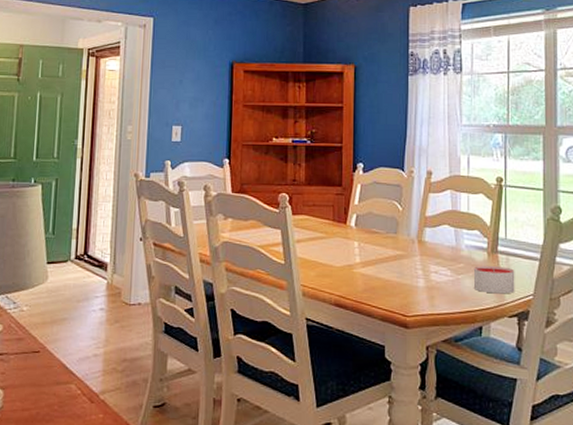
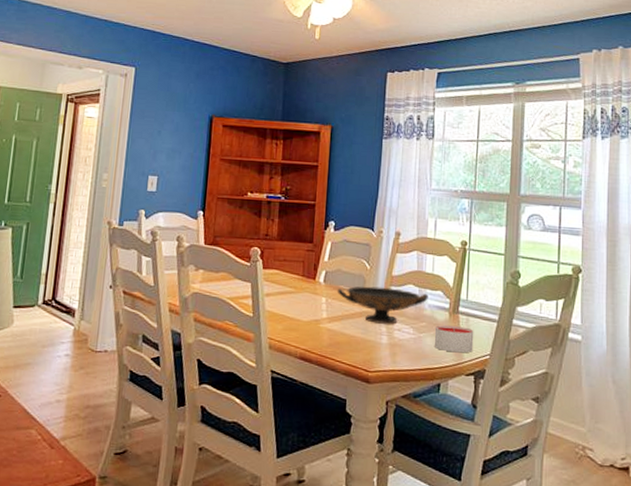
decorative bowl: none [369,228,465,267] -> present [337,286,428,325]

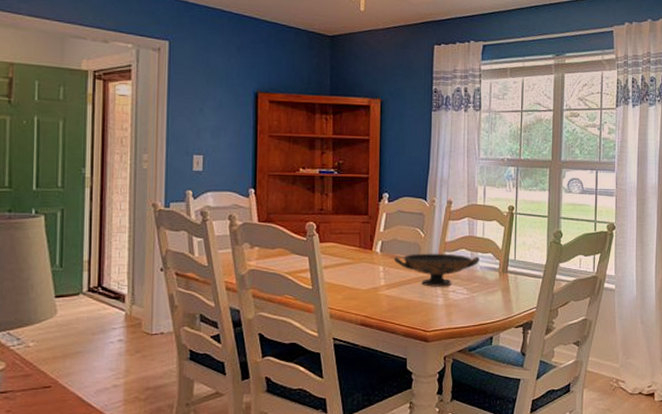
candle: present [434,325,474,353] -> none [486,284,522,308]

